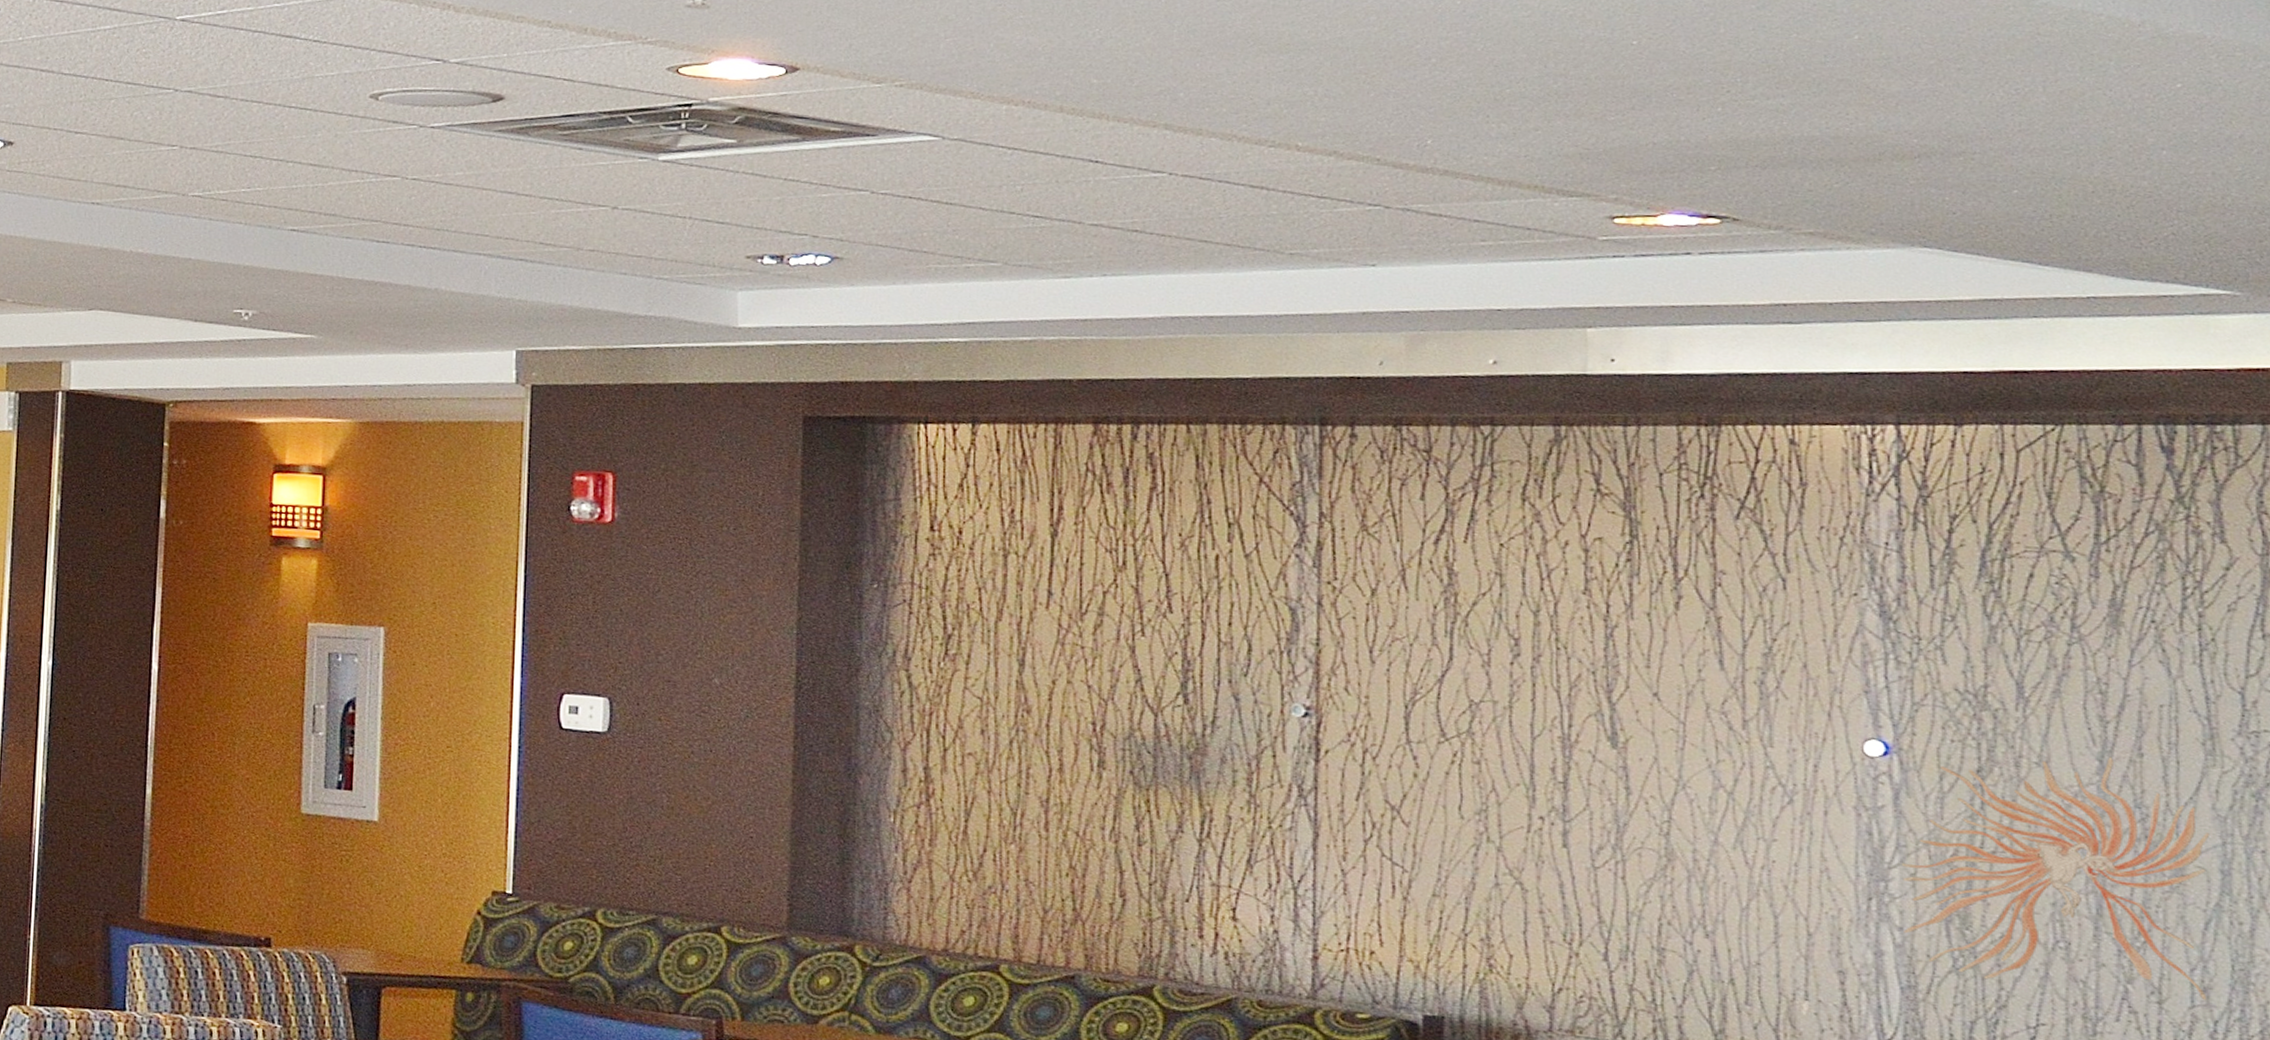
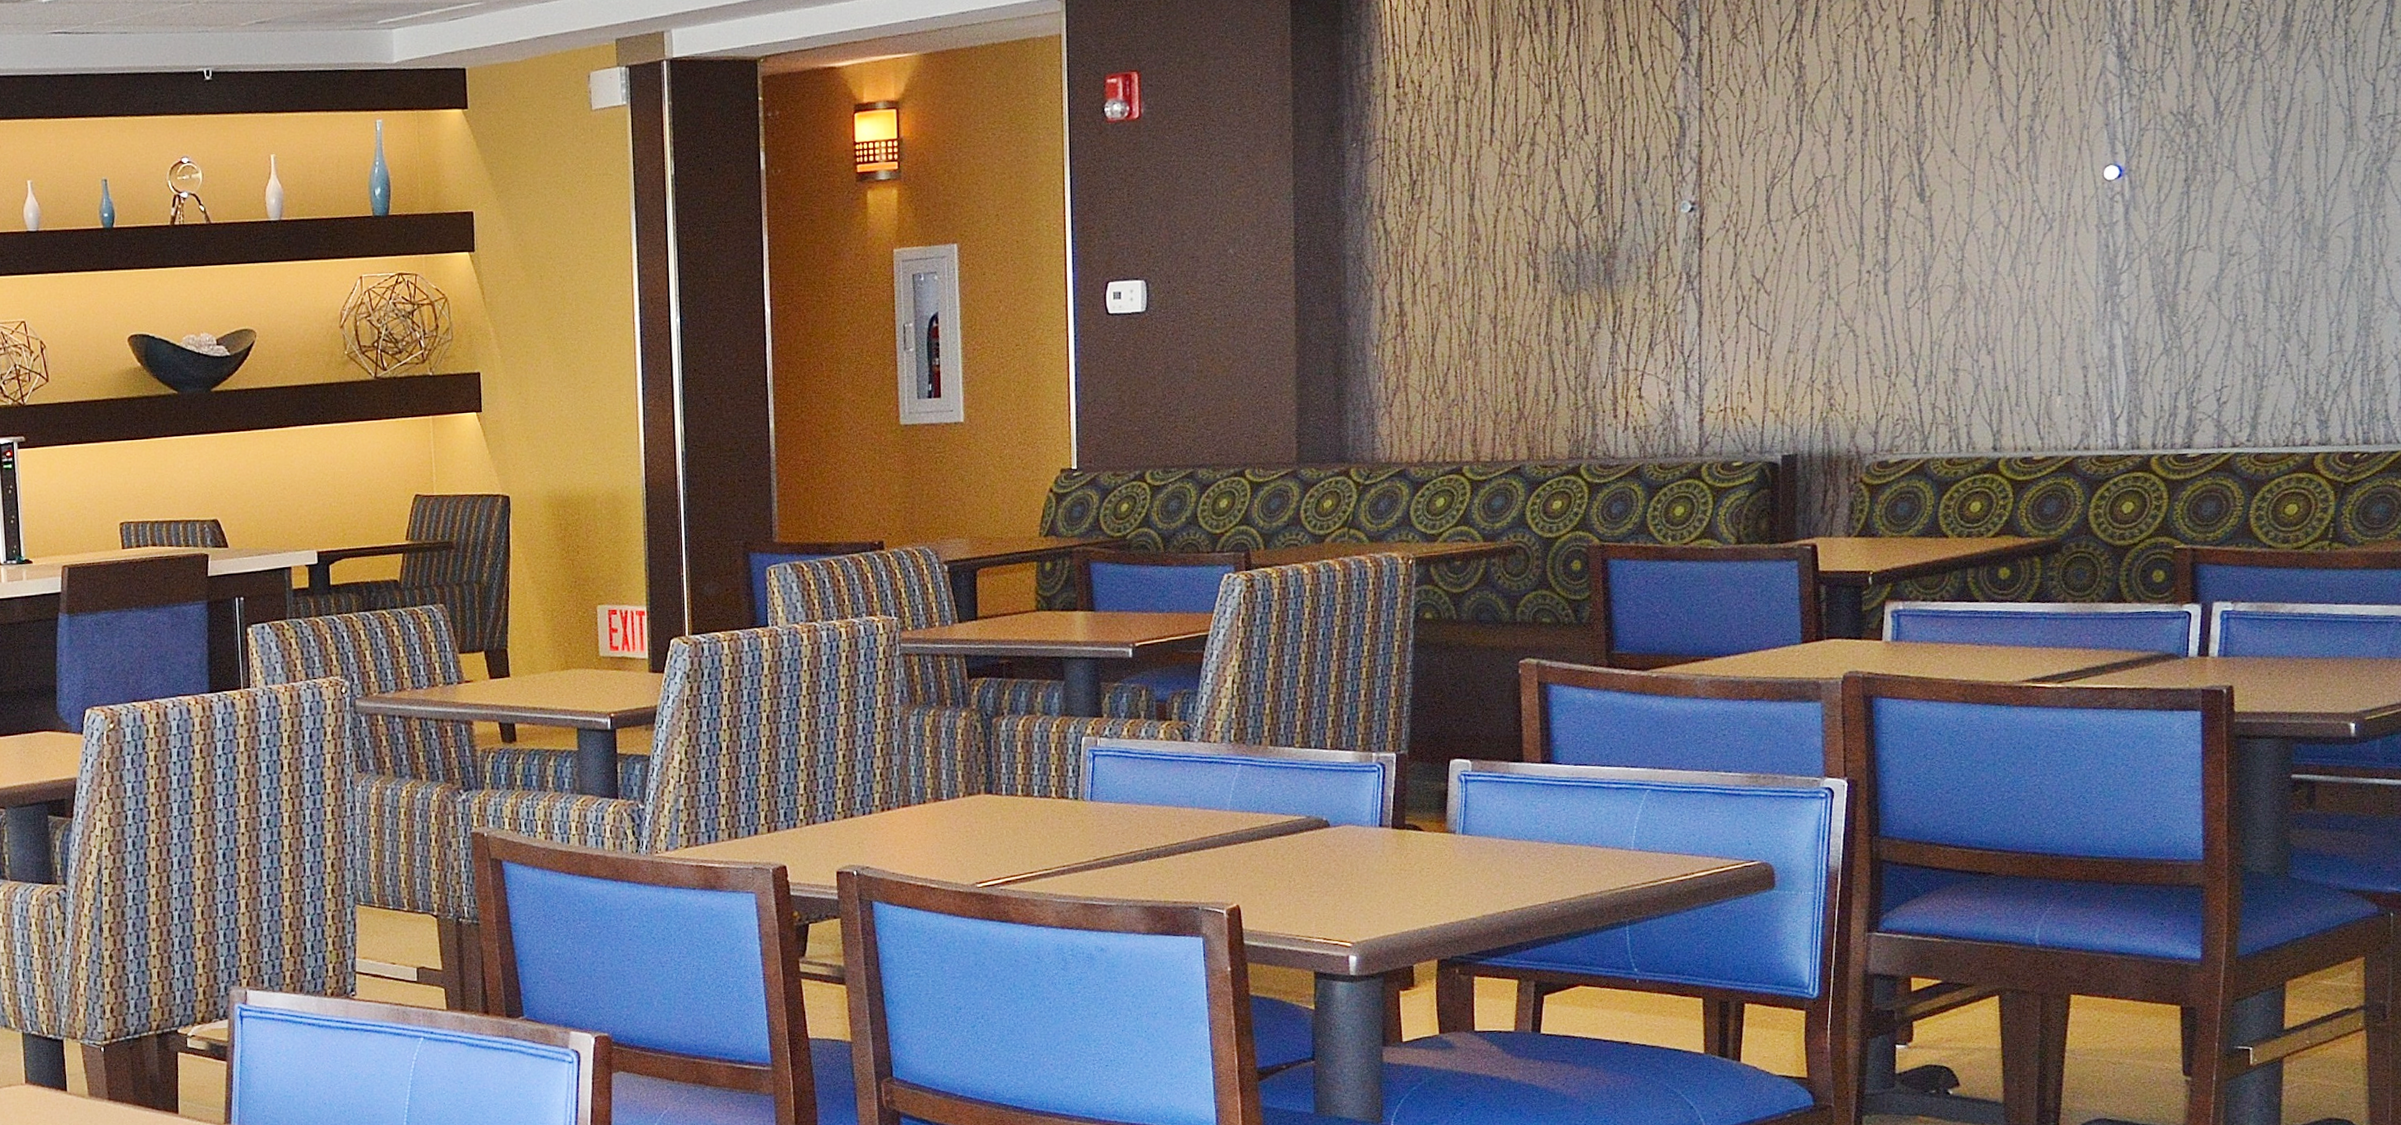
wall sculpture: present [1901,756,2211,1001] -> none [2129,153,2348,356]

